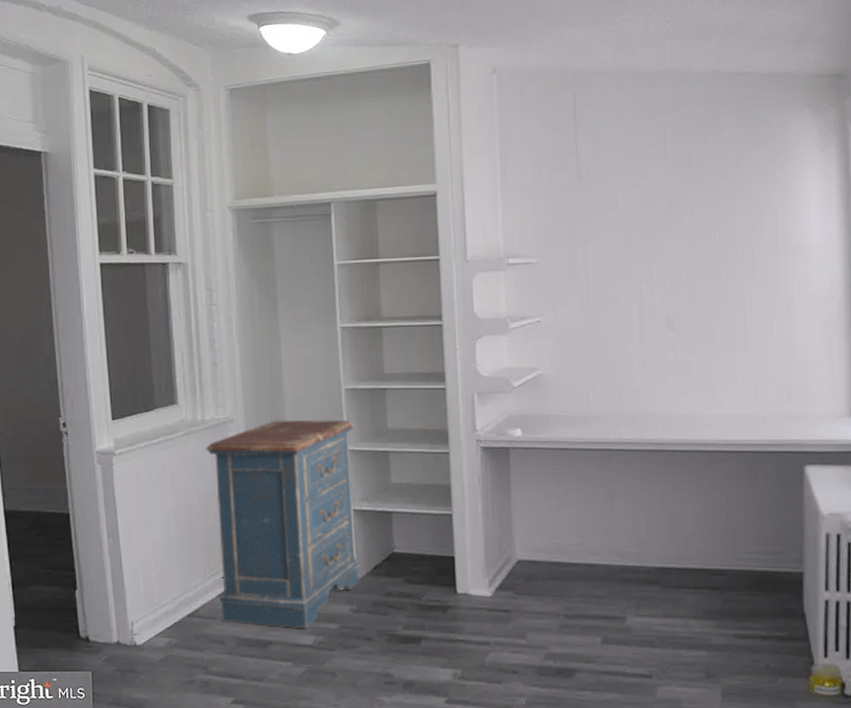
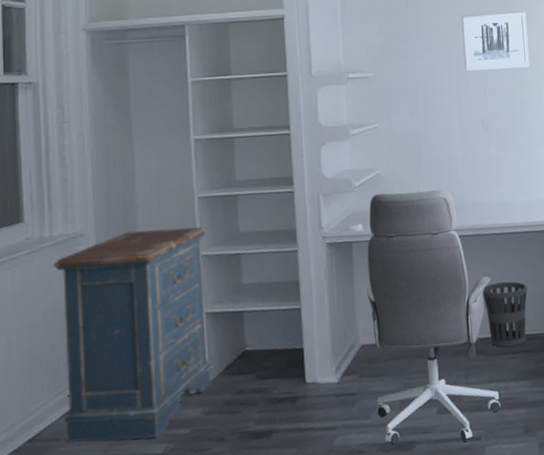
office chair: none [525,396,677,677] -> present [367,190,501,445]
wall art: none [646,184,732,259] -> present [461,11,530,72]
wastebasket: none [660,507,716,580] -> present [482,281,528,348]

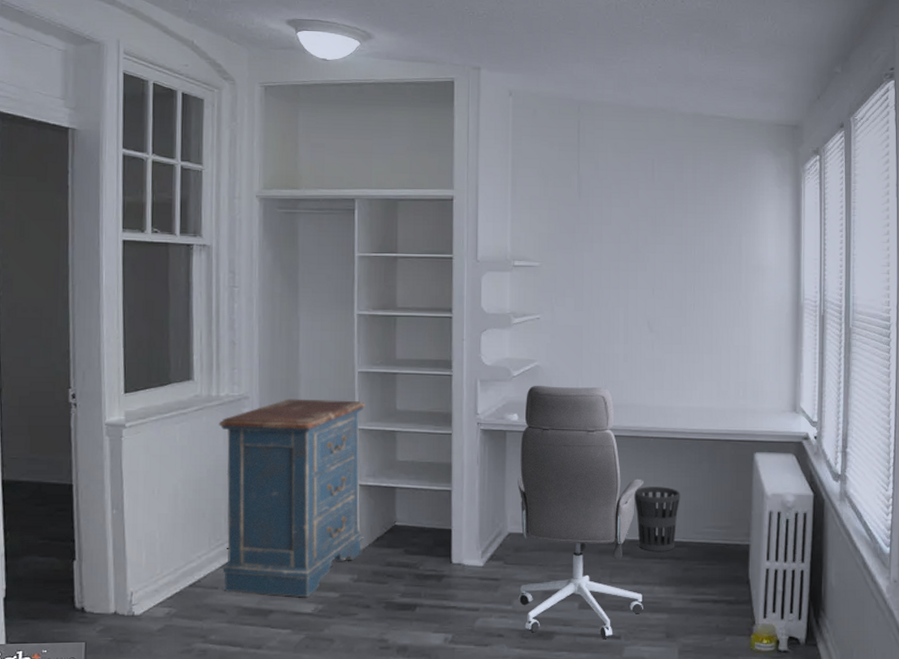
wall art: present [461,11,530,72] -> none [635,209,704,269]

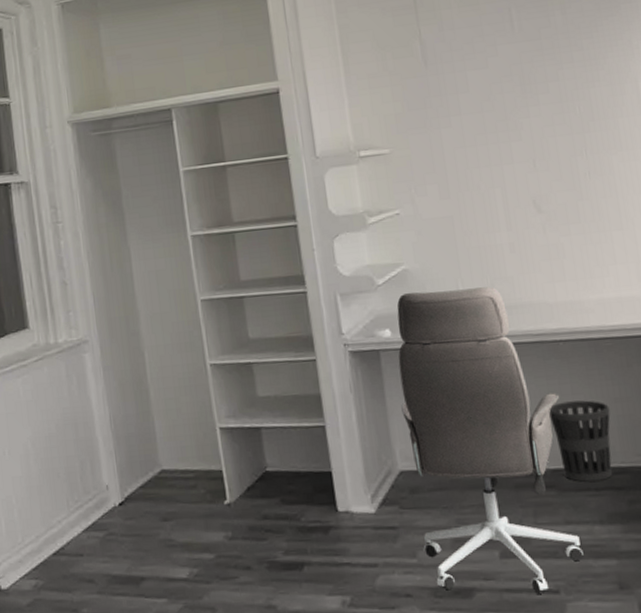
dresser: present [219,399,366,598] -> none [61,333,233,561]

